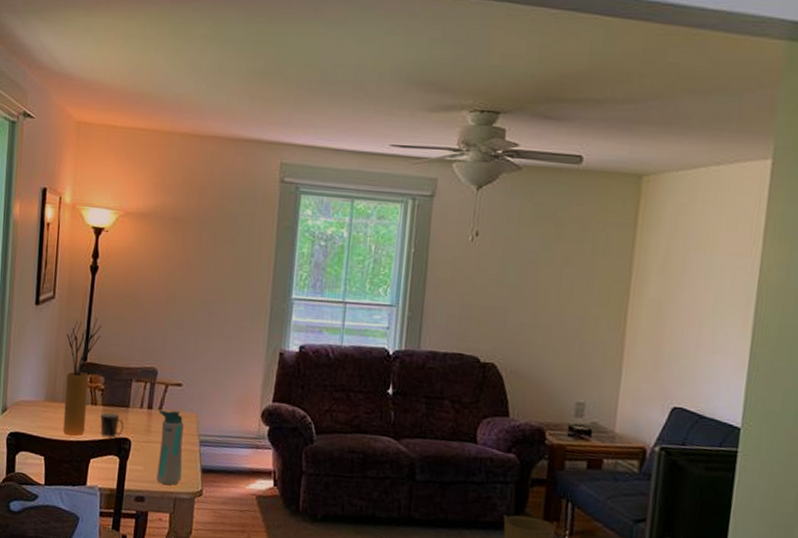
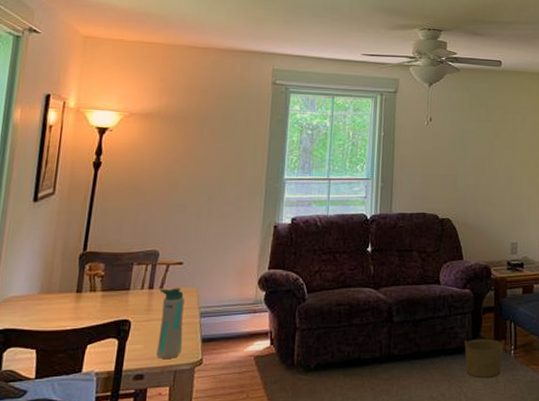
vase: present [62,317,102,436] -> none [58,209,103,324]
mug: present [100,412,125,439] -> none [98,297,125,322]

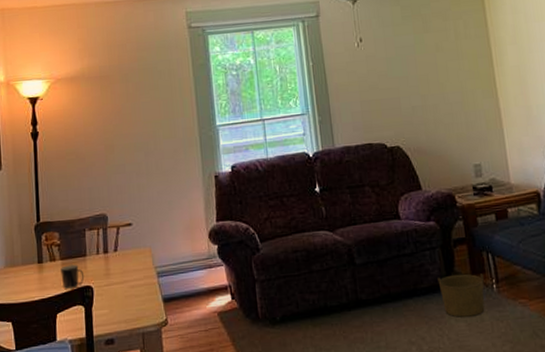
mug: none [98,297,125,322] -> present [60,264,85,290]
water bottle: present [156,287,185,360] -> none [114,249,146,323]

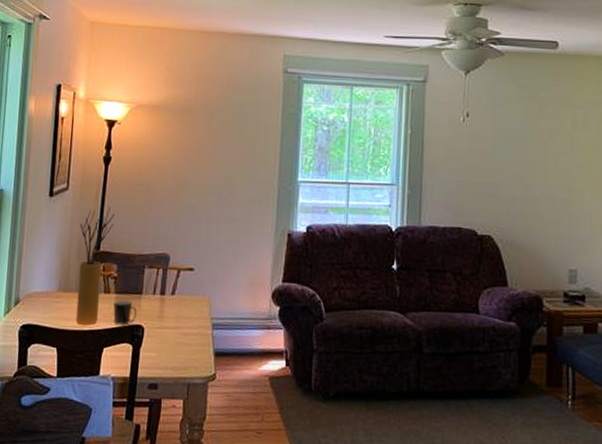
vase: none [17,179,50,296] -> present [75,207,115,326]
basket: present [437,273,485,317] -> none [509,382,559,431]

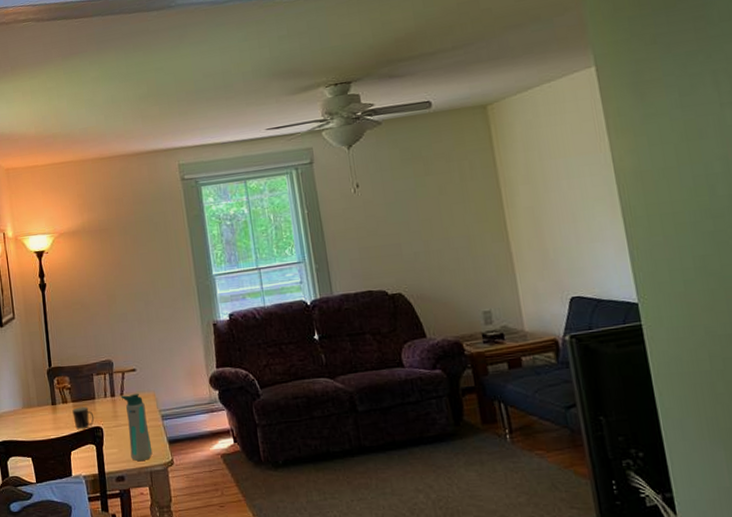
vase: present [75,207,115,326] -> none [30,327,62,434]
water bottle: none [170,295,196,371] -> present [120,393,153,462]

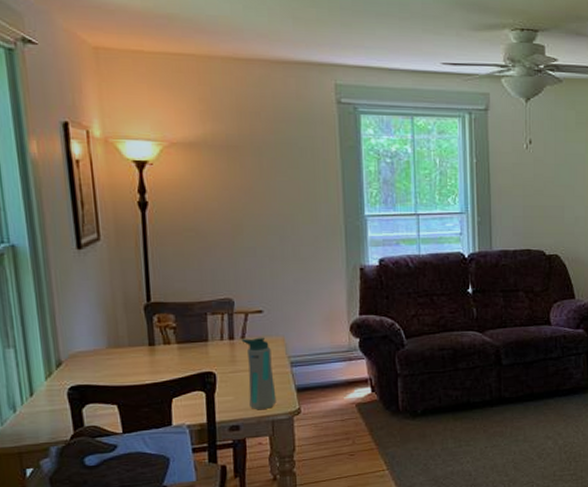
mug: present [72,406,95,430] -> none [177,349,206,375]

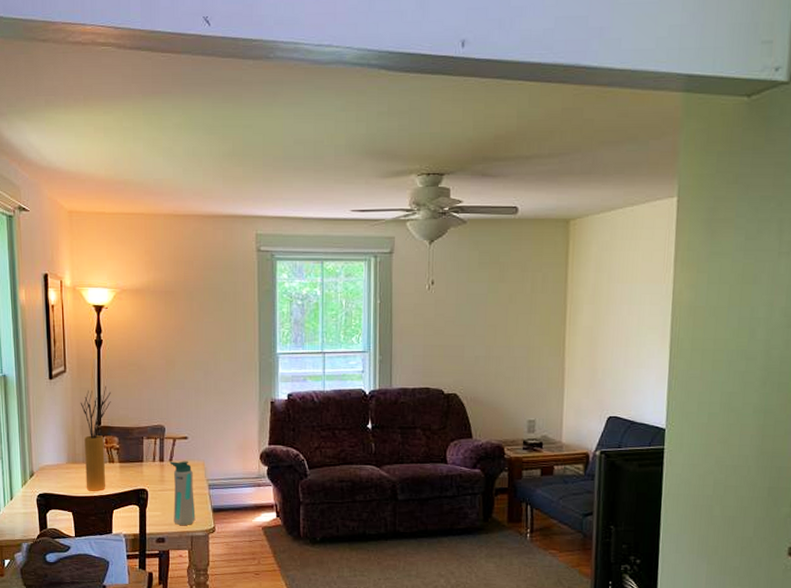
vase: none [121,255,163,379] -> present [80,386,111,492]

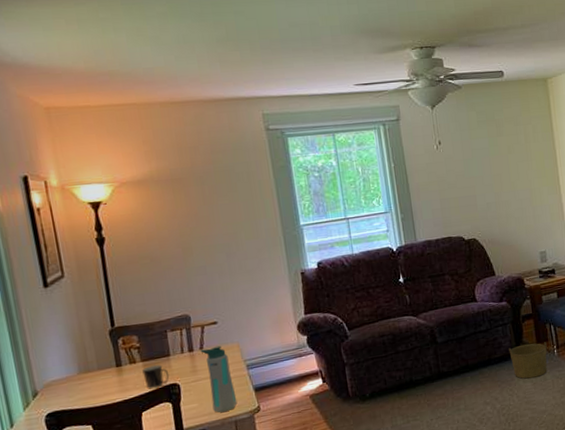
vase: present [80,386,111,492] -> none [86,284,130,399]
mug: none [118,468,141,490] -> present [142,364,170,390]
basket: none [474,520,519,560] -> present [508,342,547,379]

